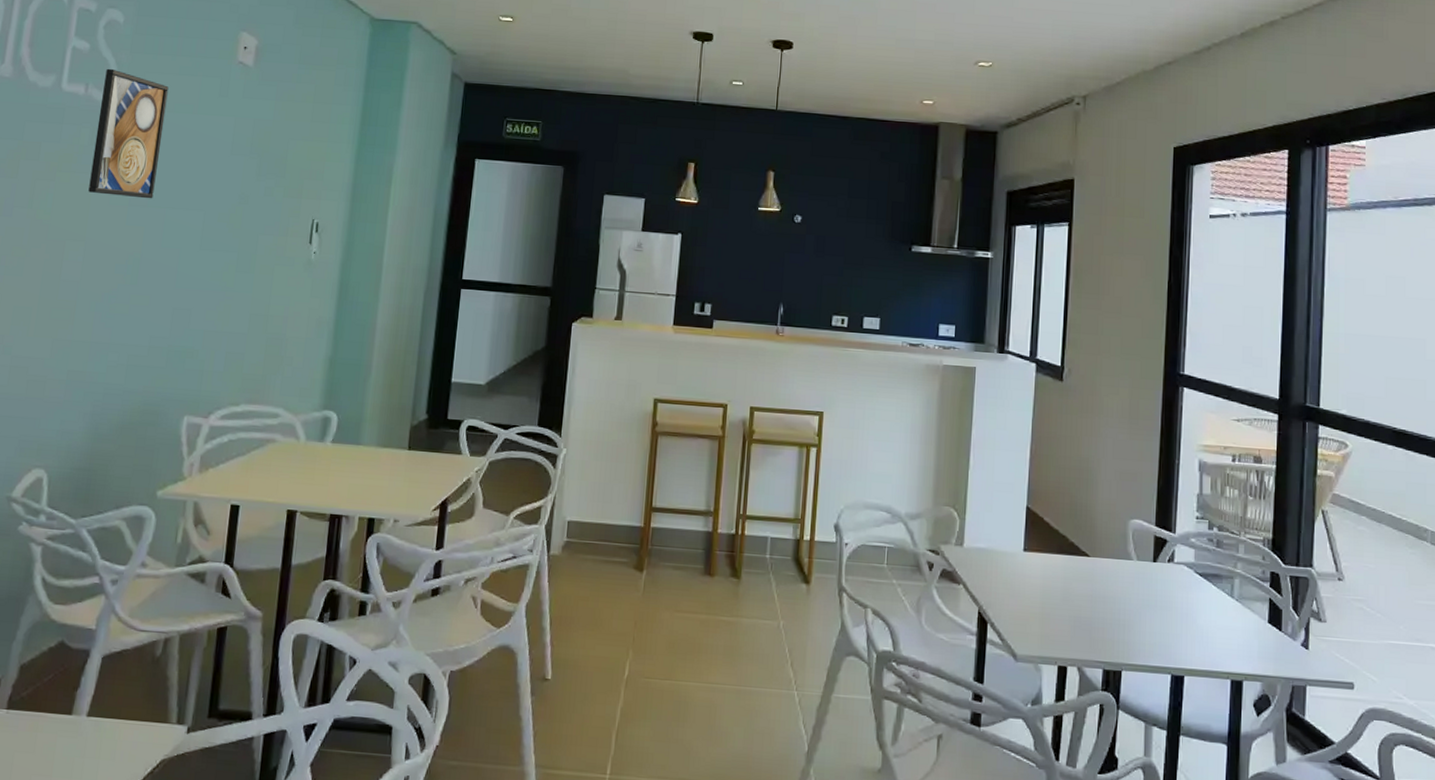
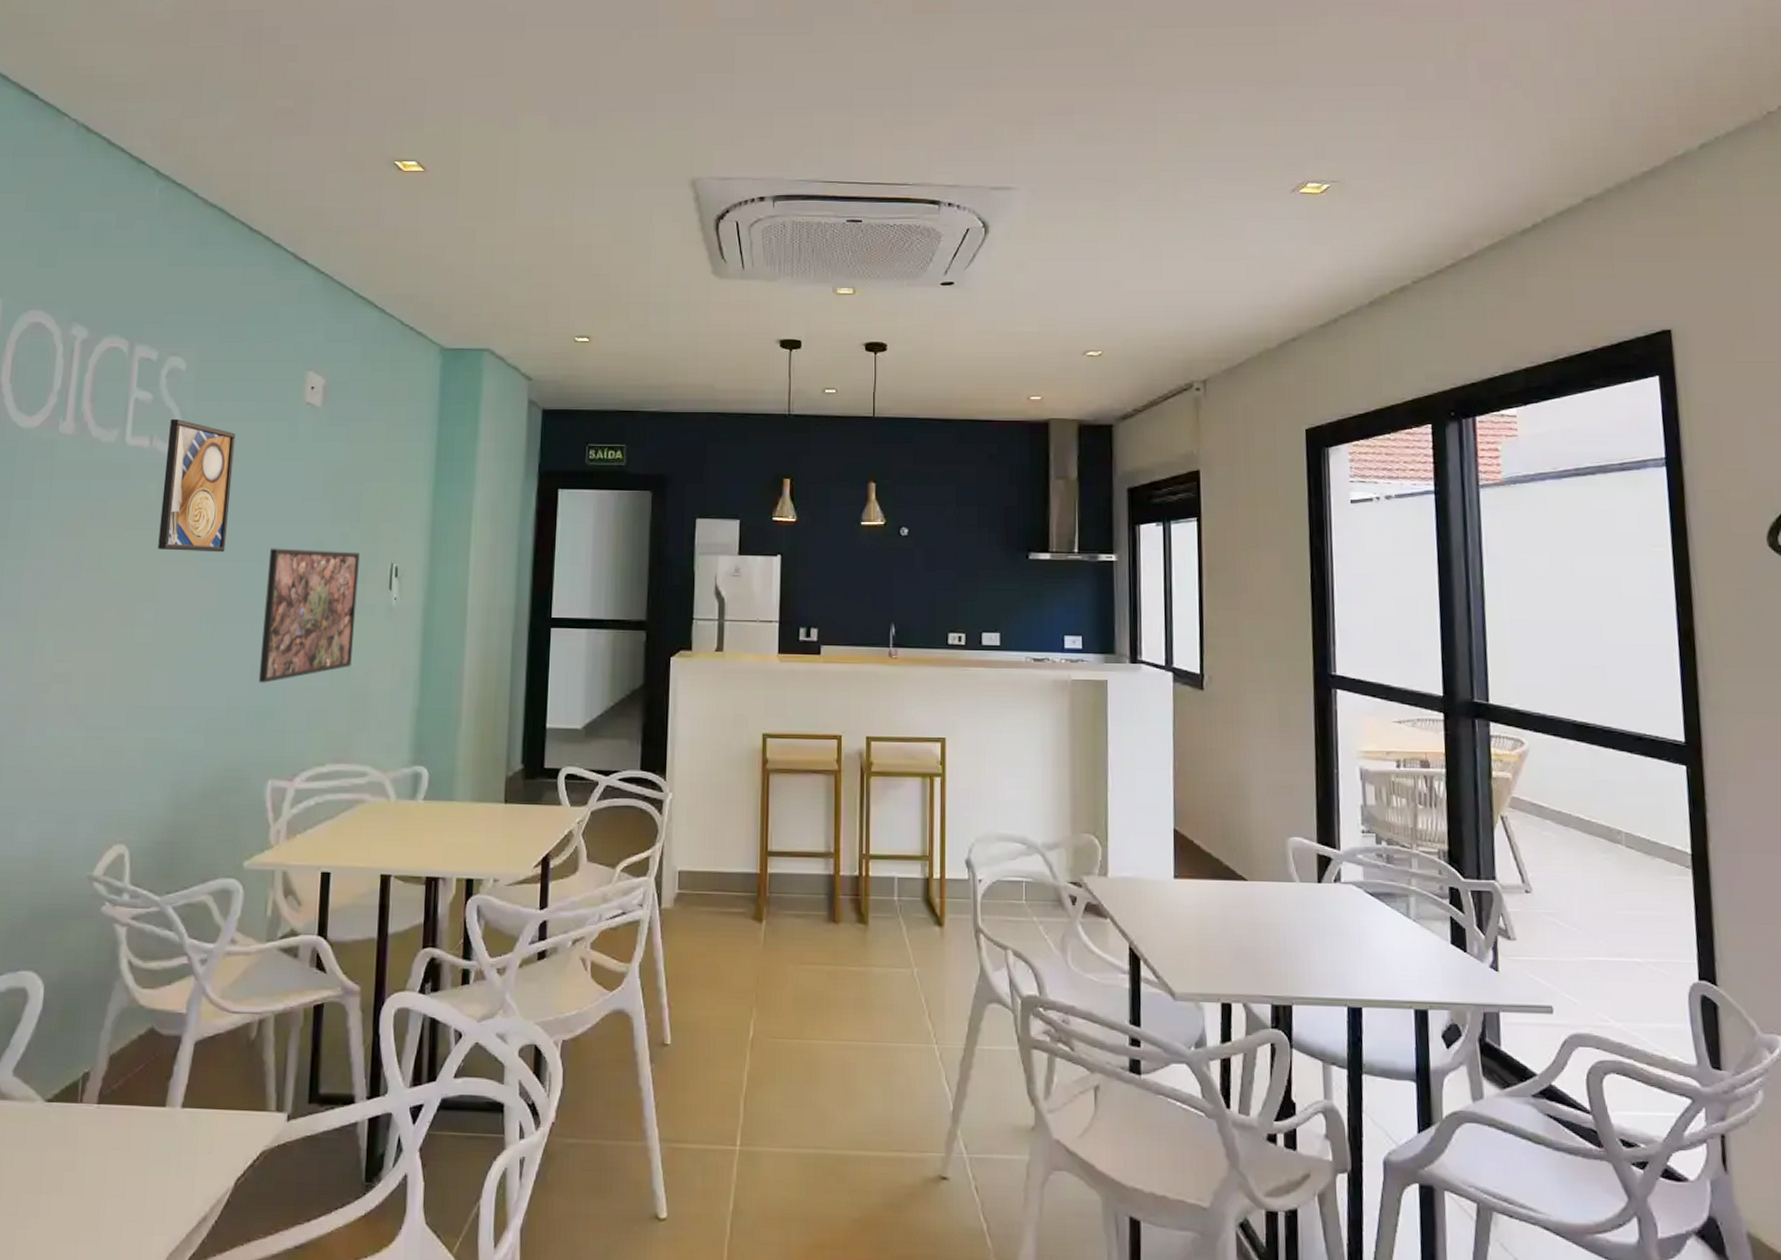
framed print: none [179,198,283,325] -> present [258,548,360,683]

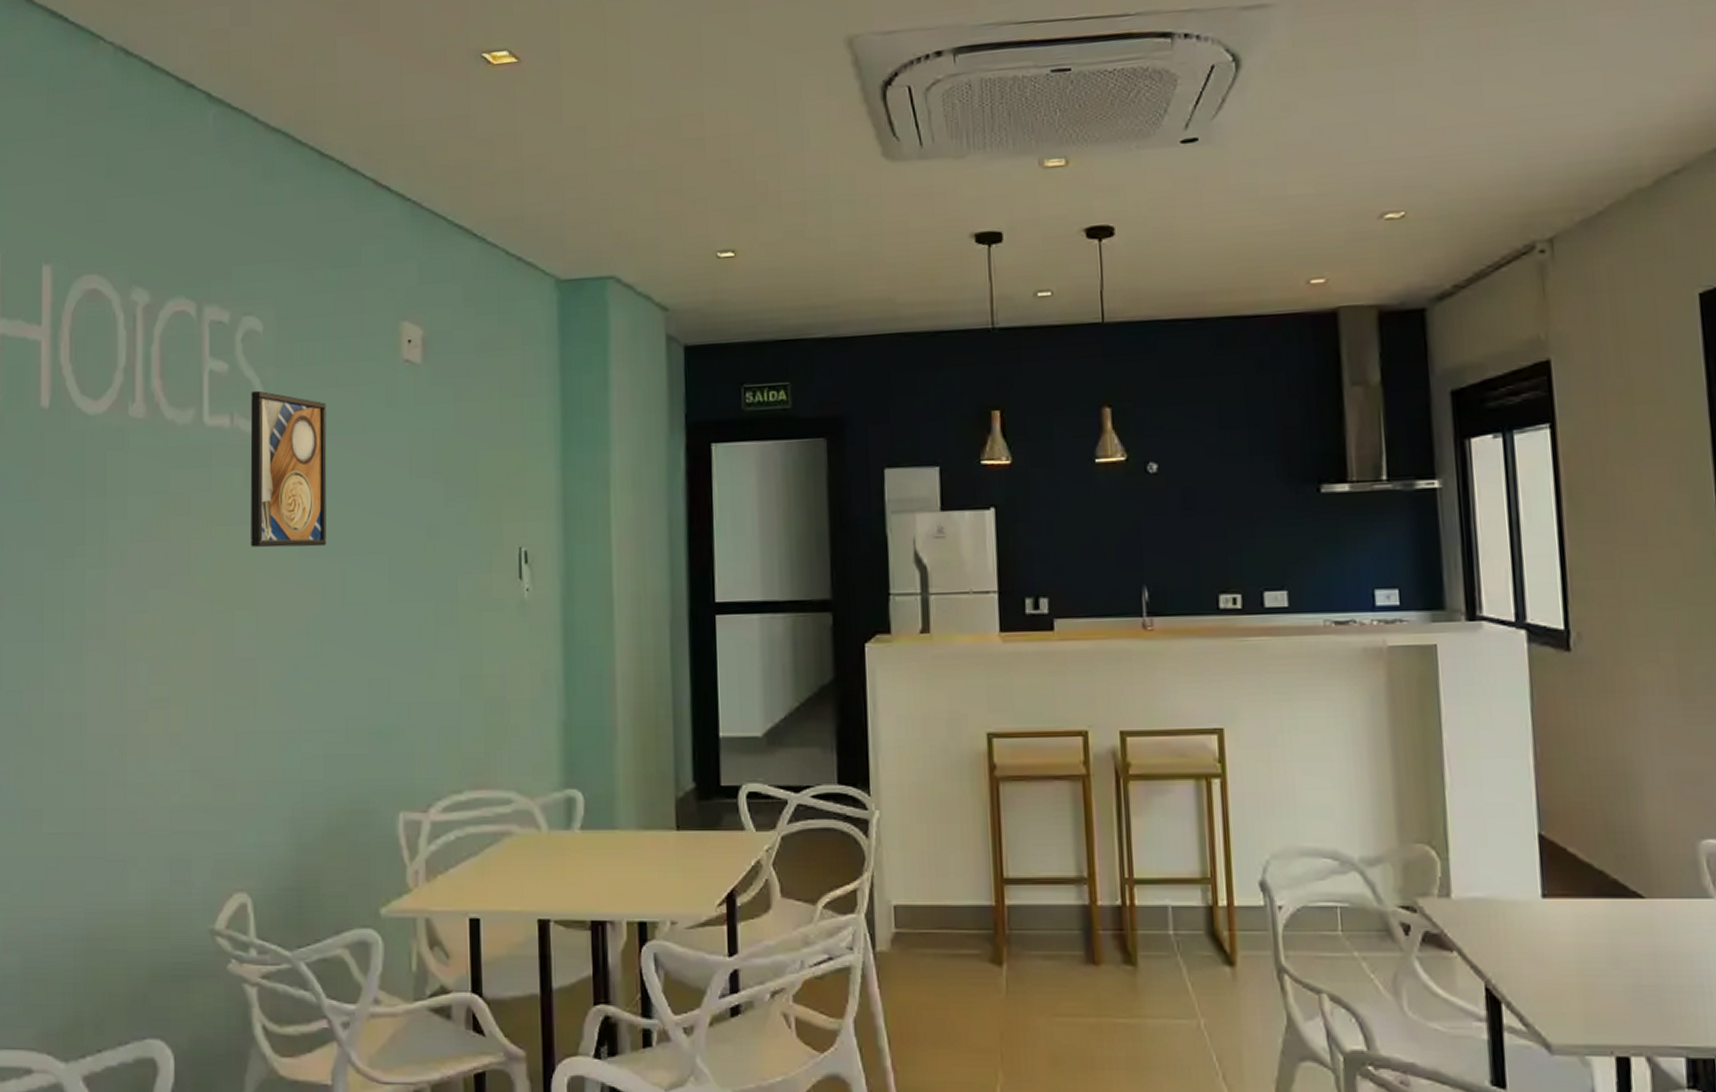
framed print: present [258,548,360,683] -> none [377,536,483,698]

